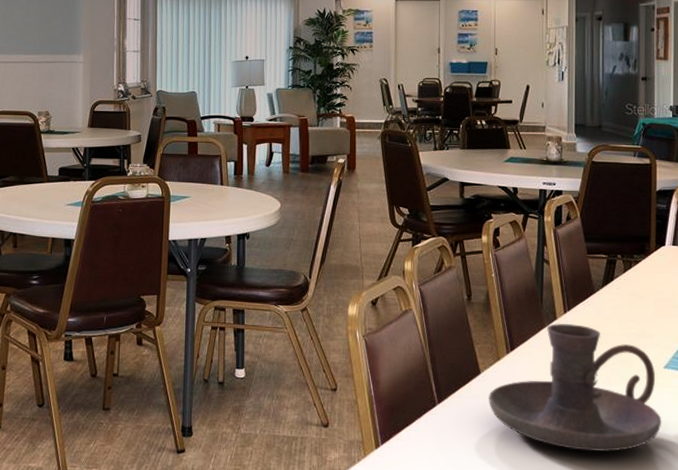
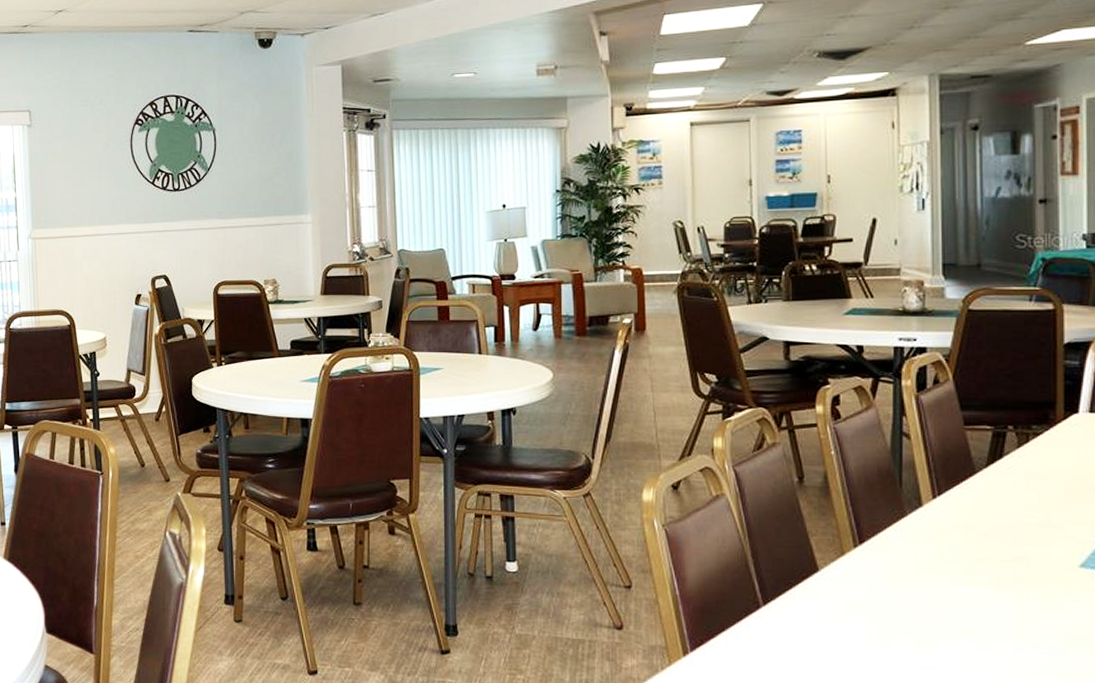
candle holder: present [489,323,662,452] -> none [831,511,1078,669]

